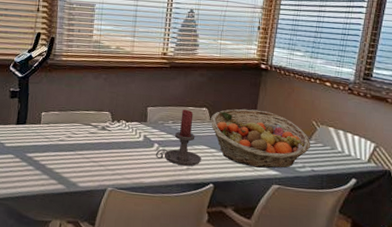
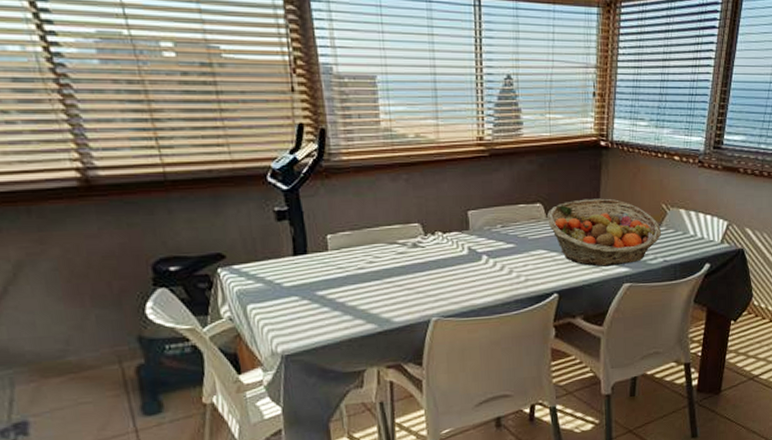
candle holder: present [156,109,202,167] -> none [486,208,542,278]

